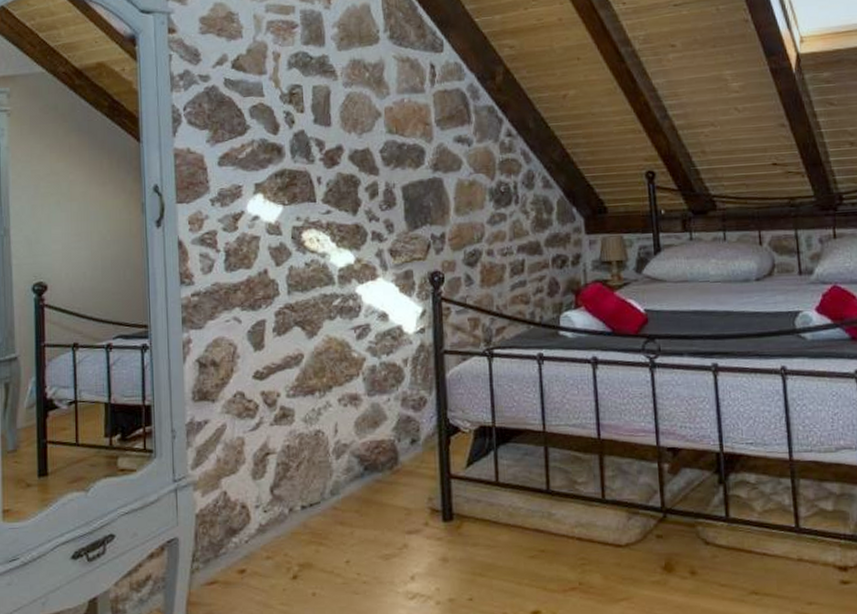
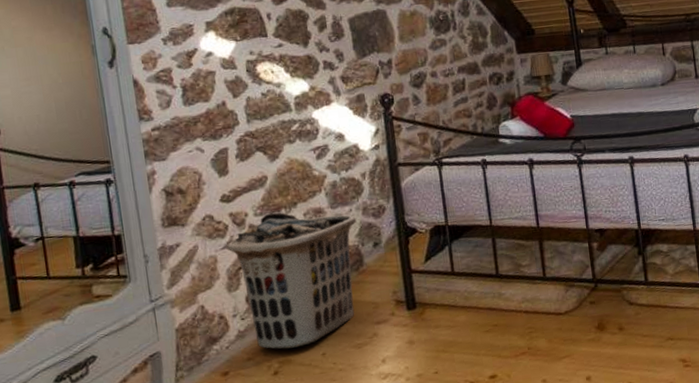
clothes hamper: none [255,395,394,551] -> present [226,212,357,349]

